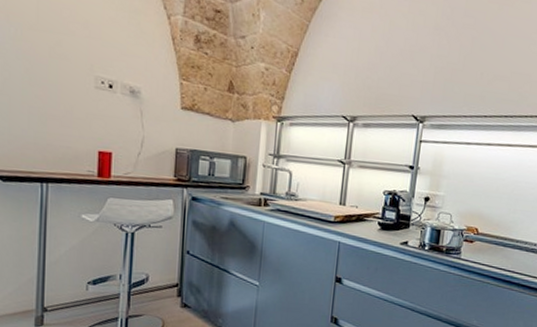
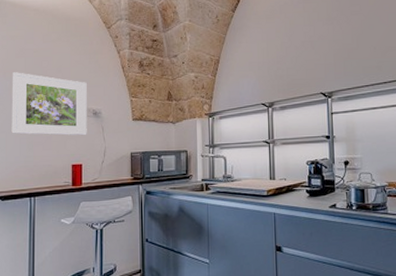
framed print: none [16,16,123,118] -> present [11,72,87,136]

